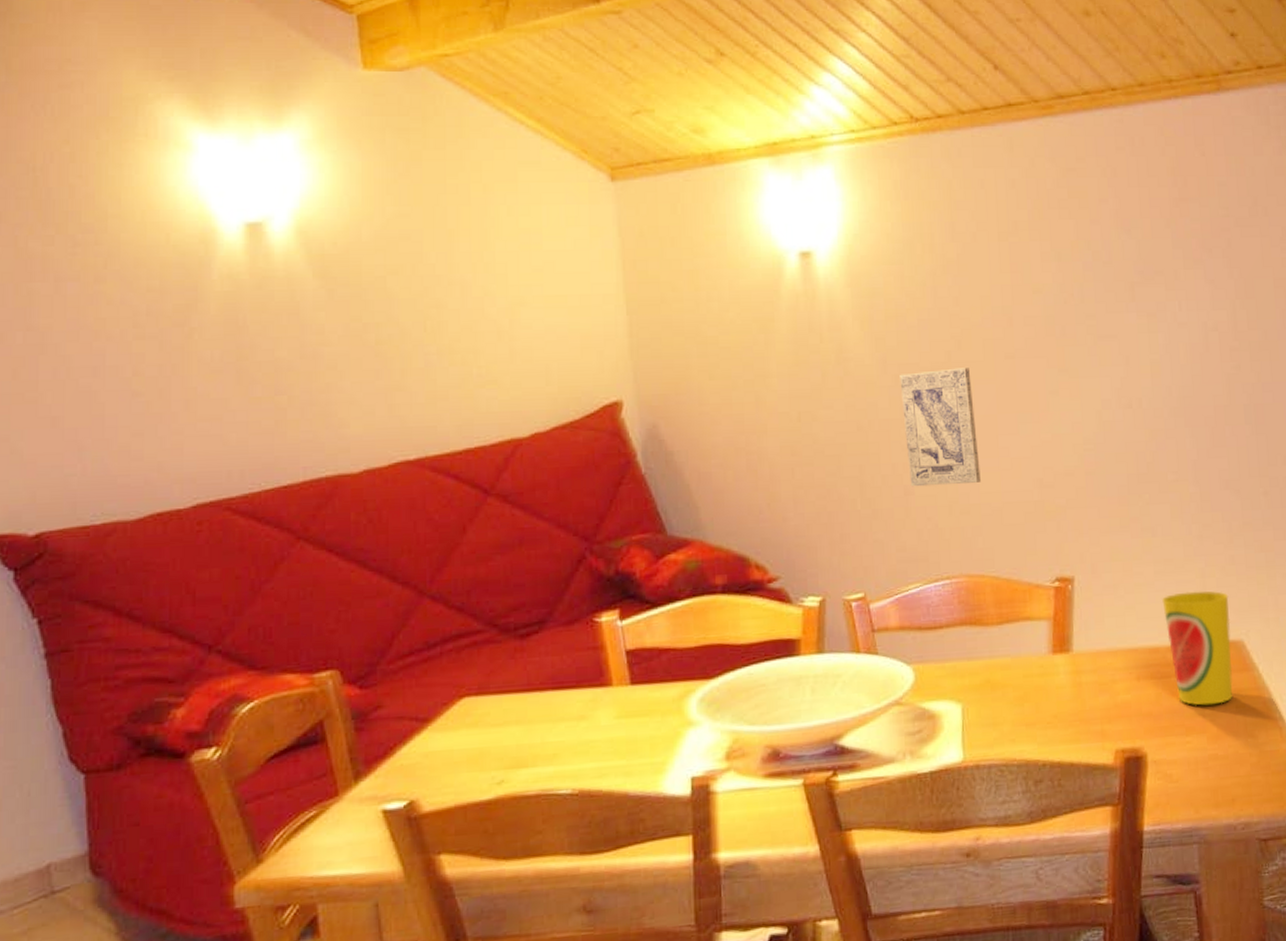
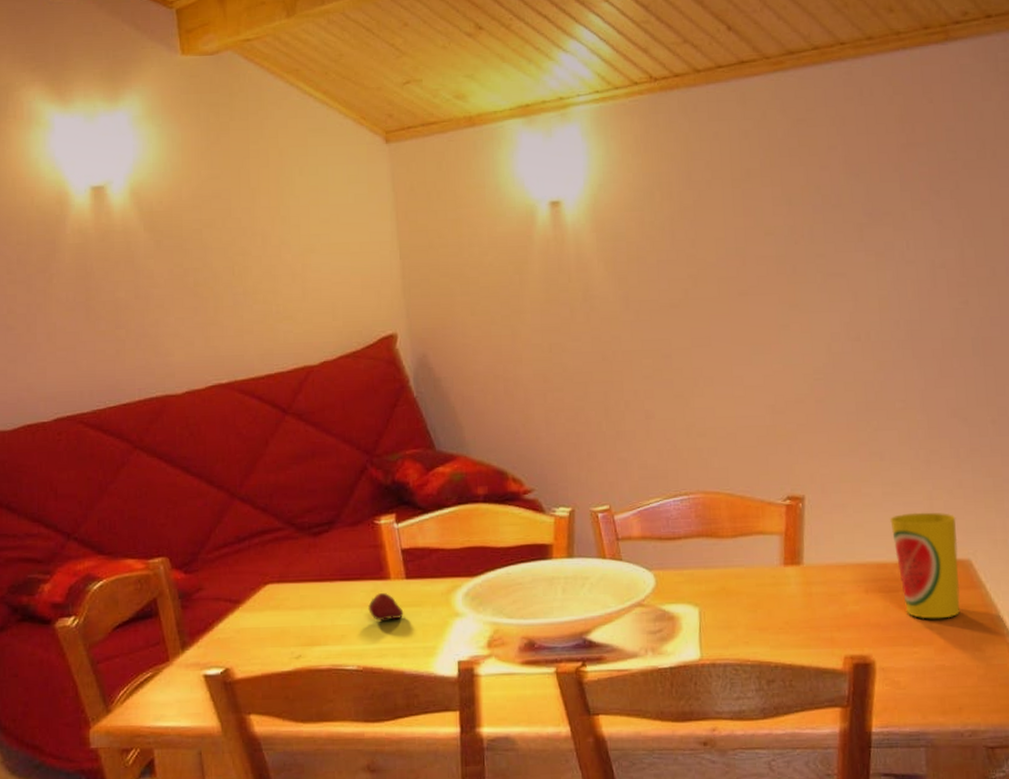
fruit: none [586,702,628,735] -> present [368,593,404,621]
wall art: present [900,367,981,487] -> none [641,304,716,412]

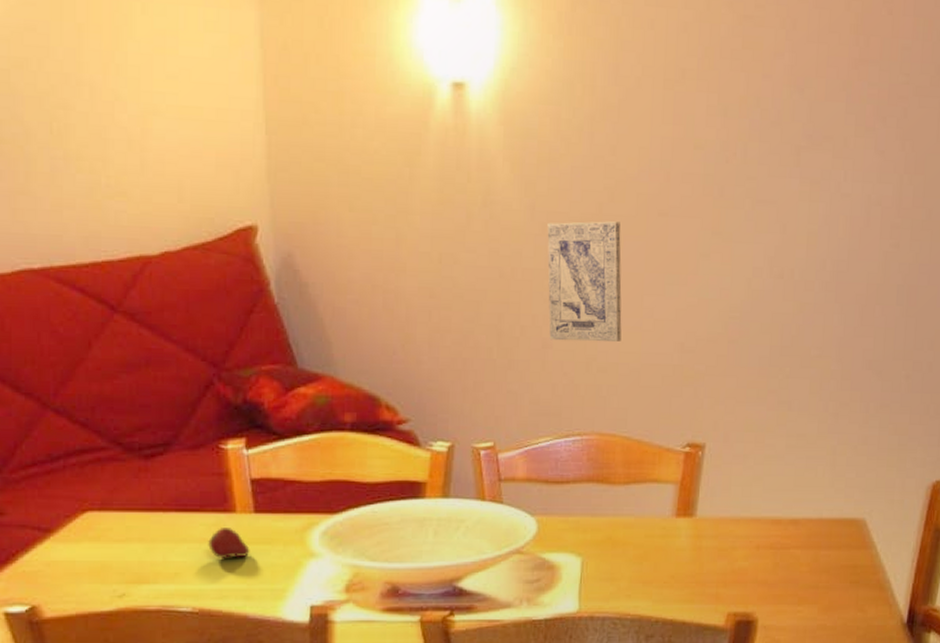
wall art: none [641,304,716,412] -> present [547,221,622,342]
cup: present [890,512,960,619] -> none [790,468,857,578]

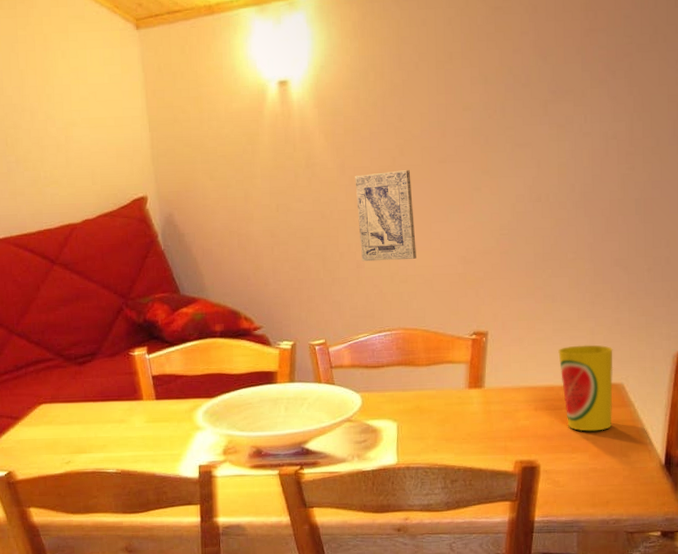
fruit: present [208,528,250,558] -> none [125,411,154,433]
cup: none [790,468,857,578] -> present [558,345,613,432]

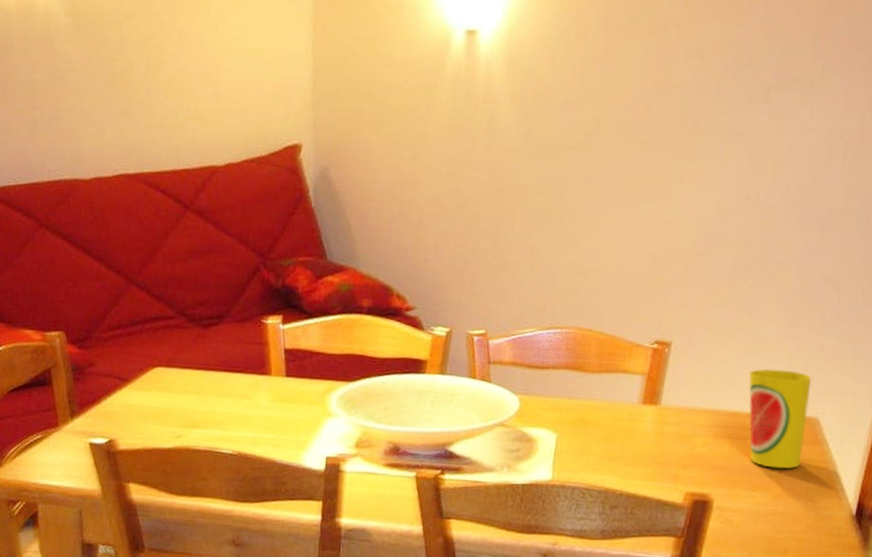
wall art: present [355,170,416,262] -> none [537,147,605,250]

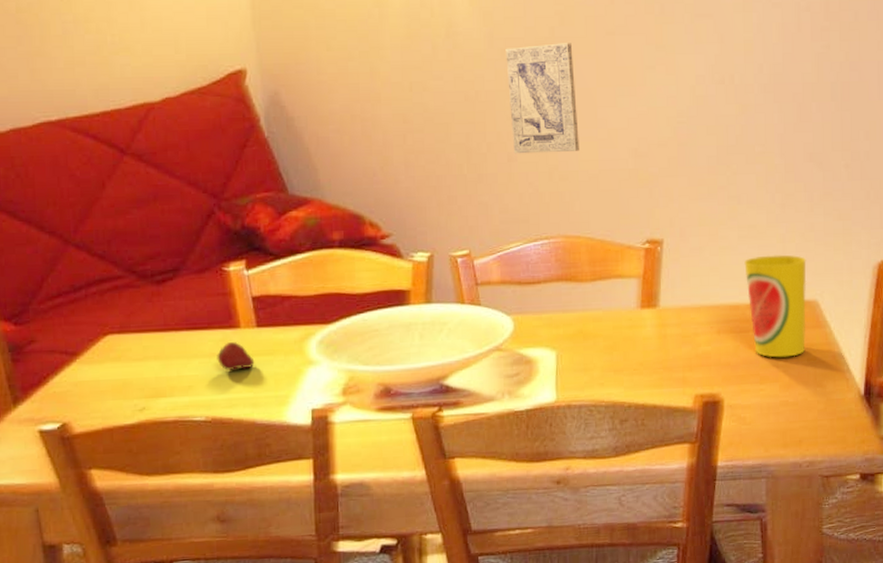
fruit: none [248,387,281,413] -> present [217,342,255,370]
wall art: none [537,147,605,250] -> present [506,43,579,154]

